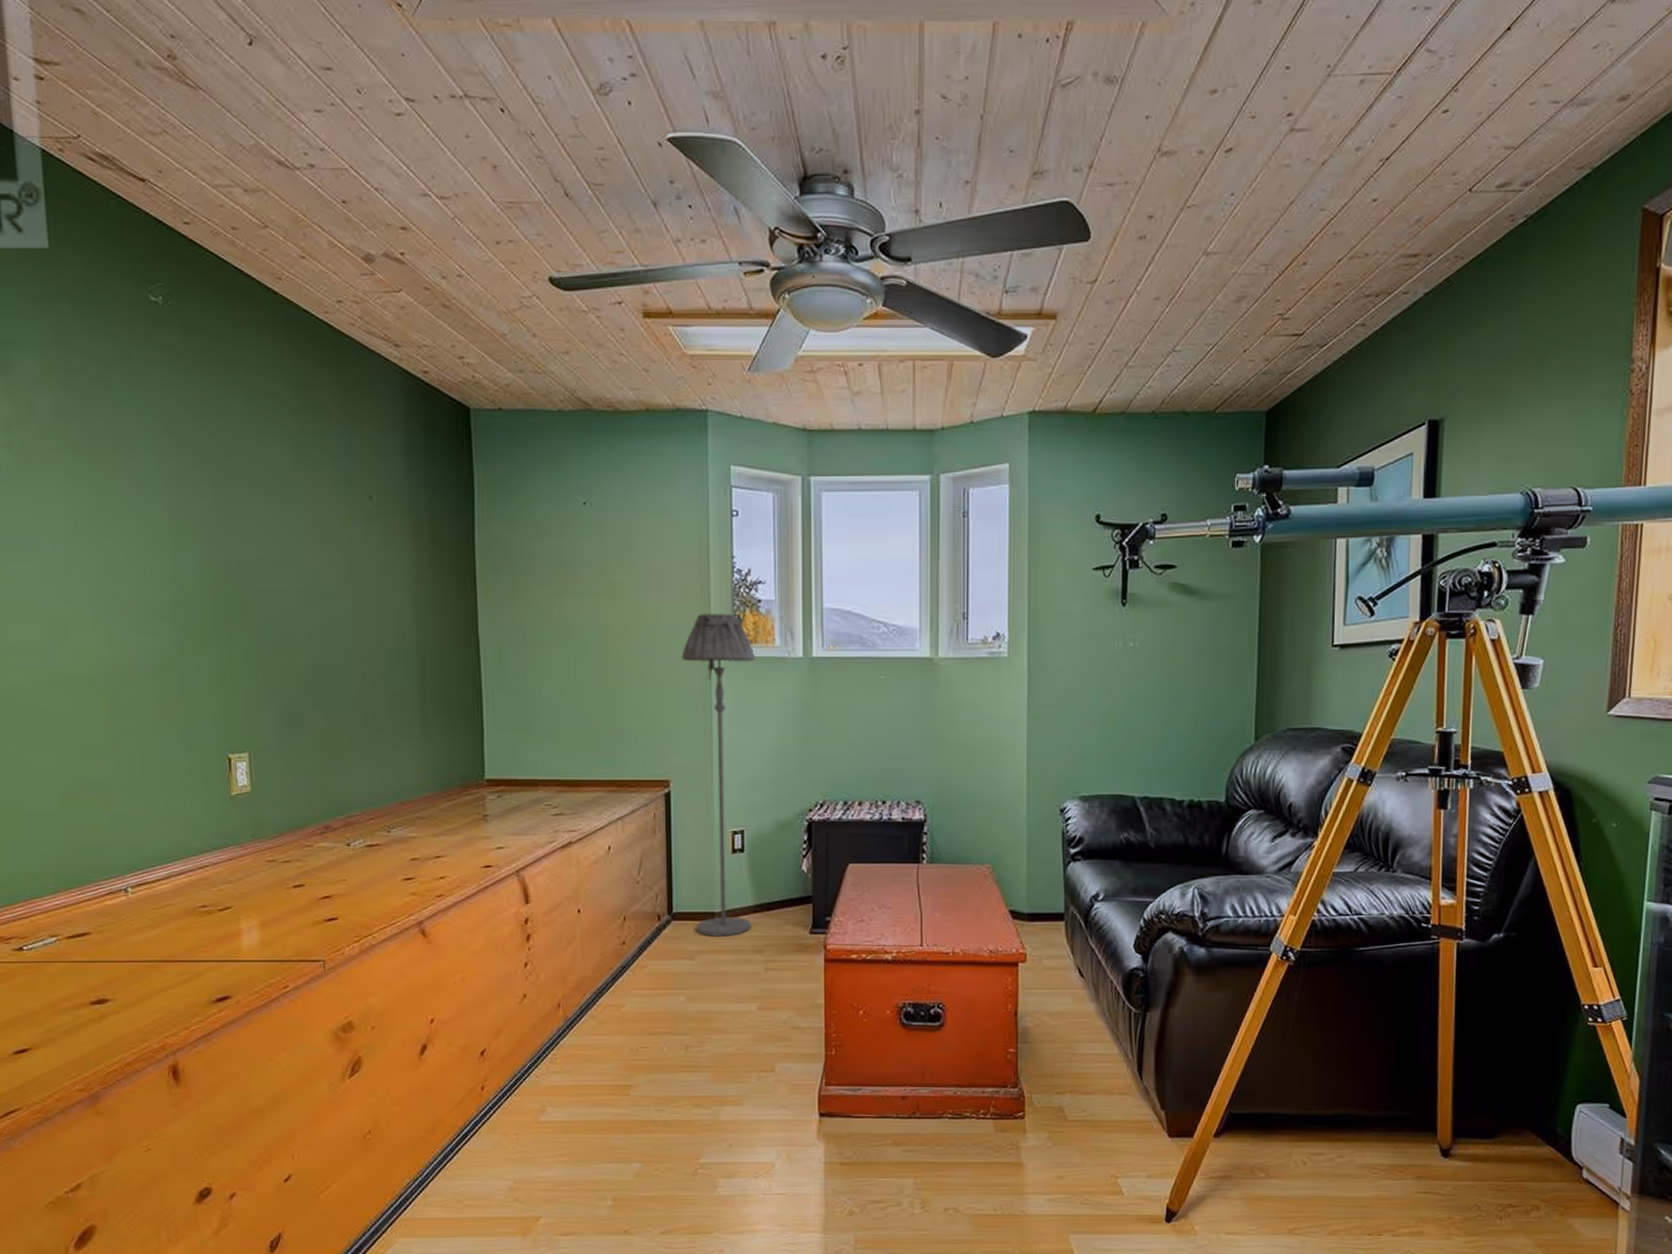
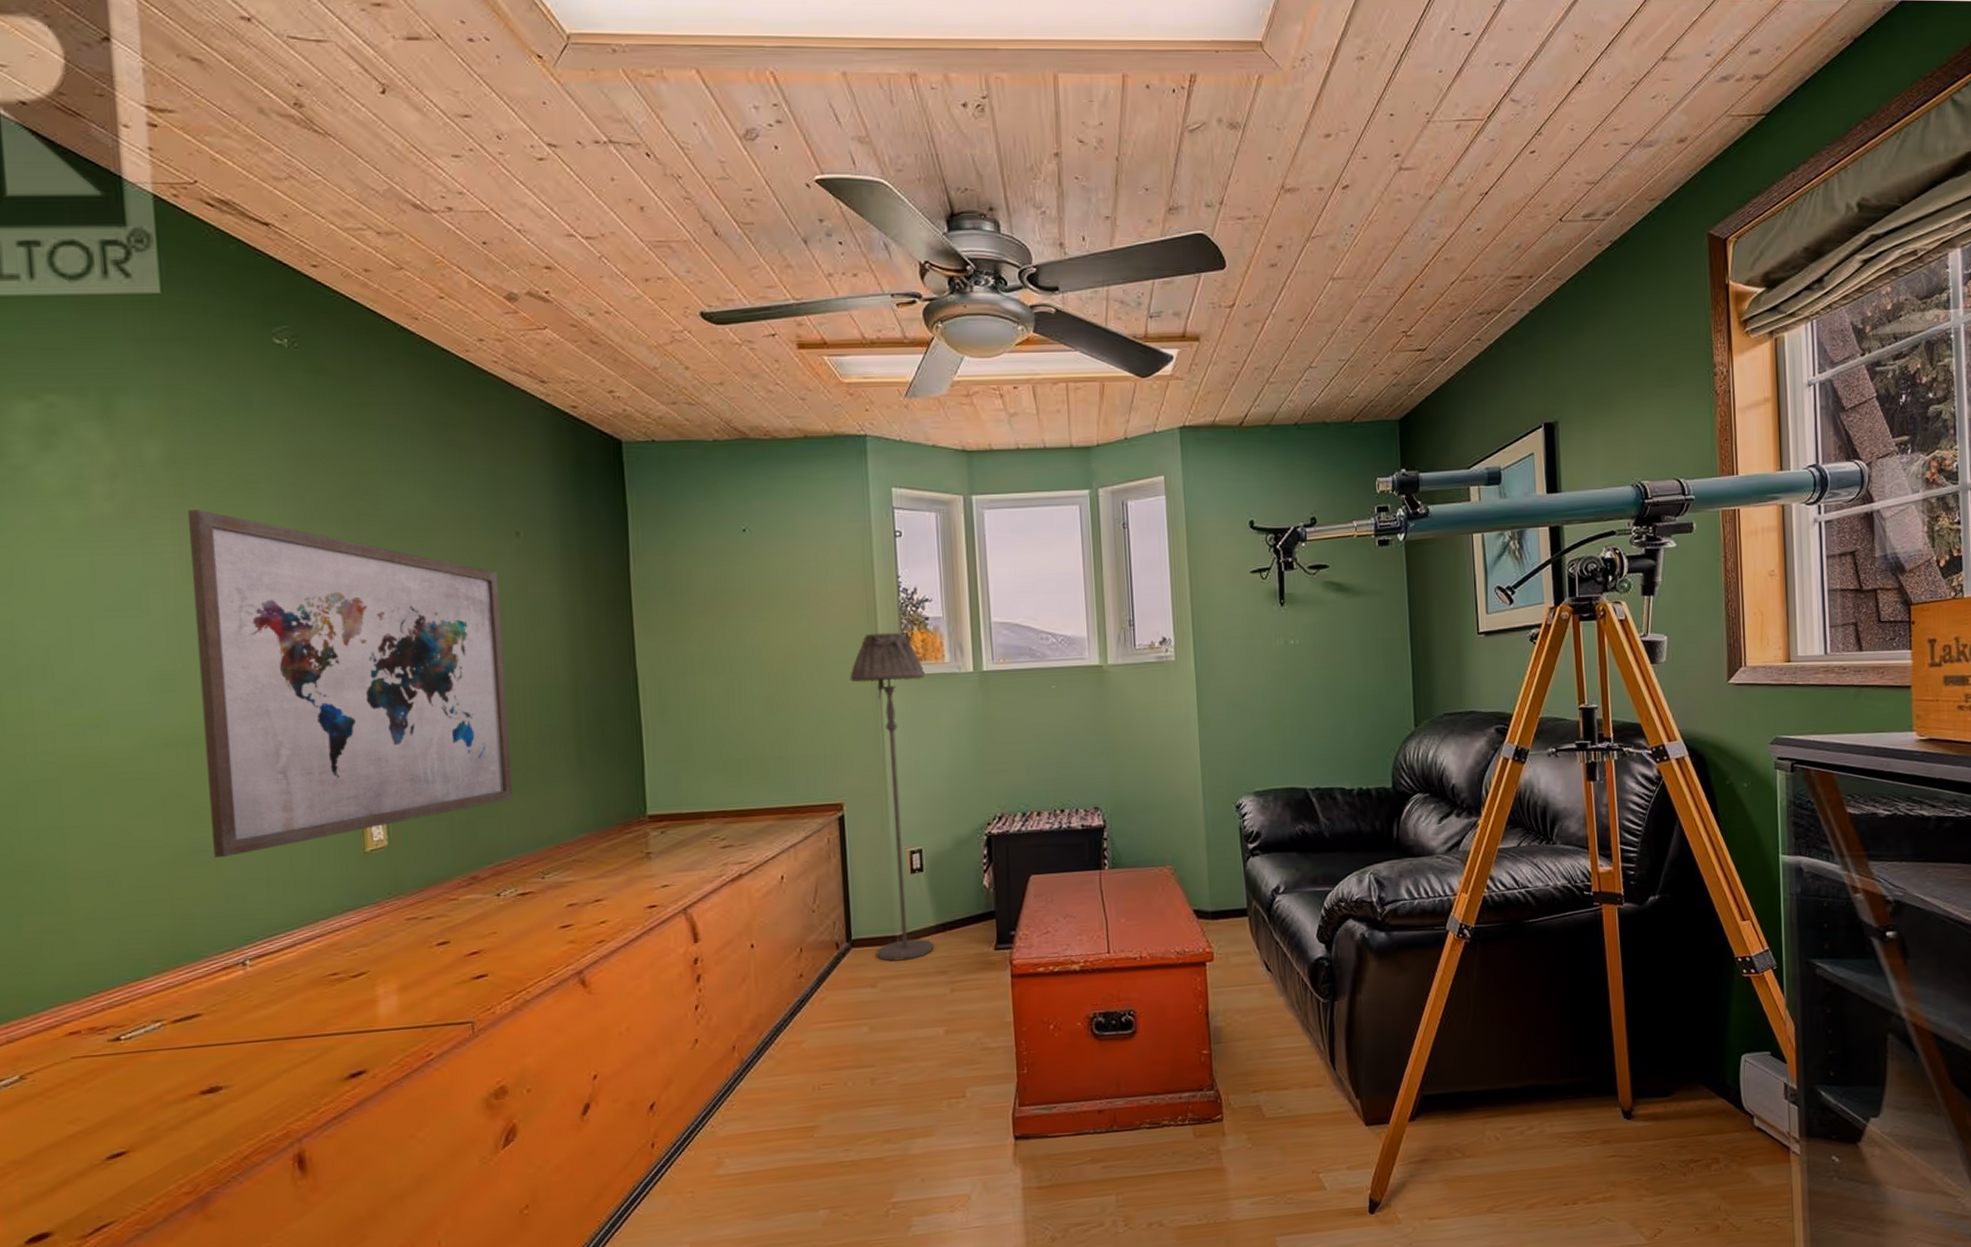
wall art: none [75,462,363,791] -> present [188,510,513,857]

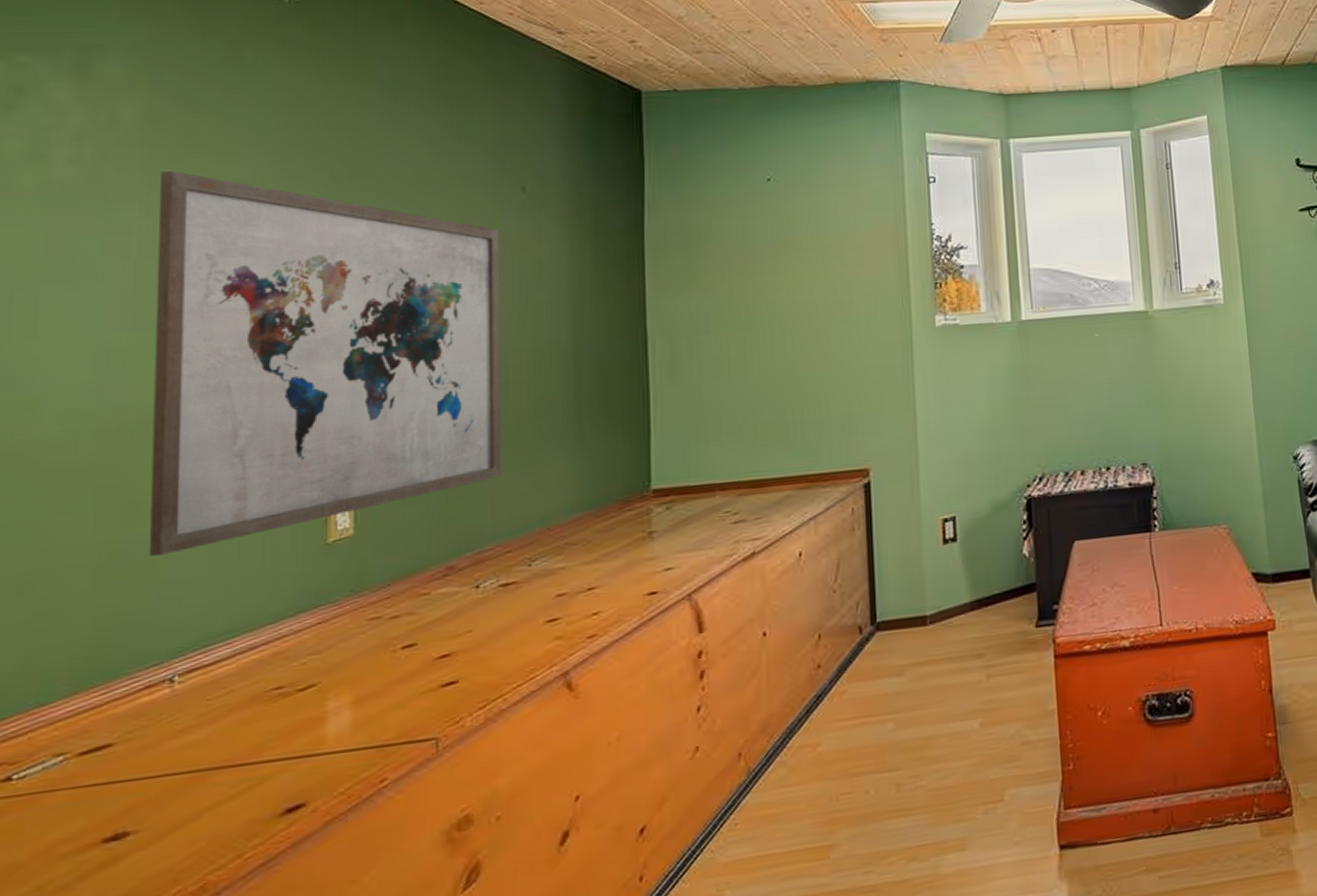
floor lamp: present [850,632,935,961] -> none [878,282,970,645]

